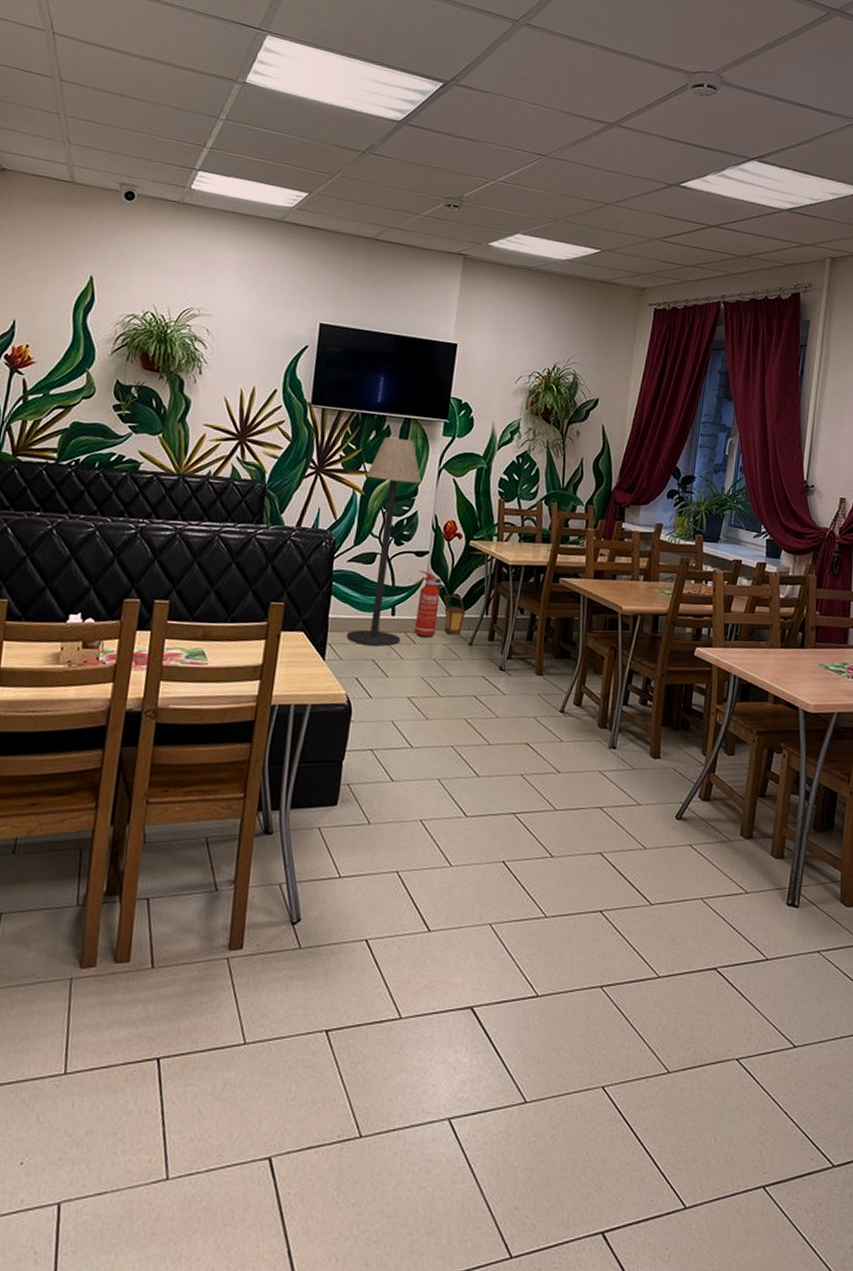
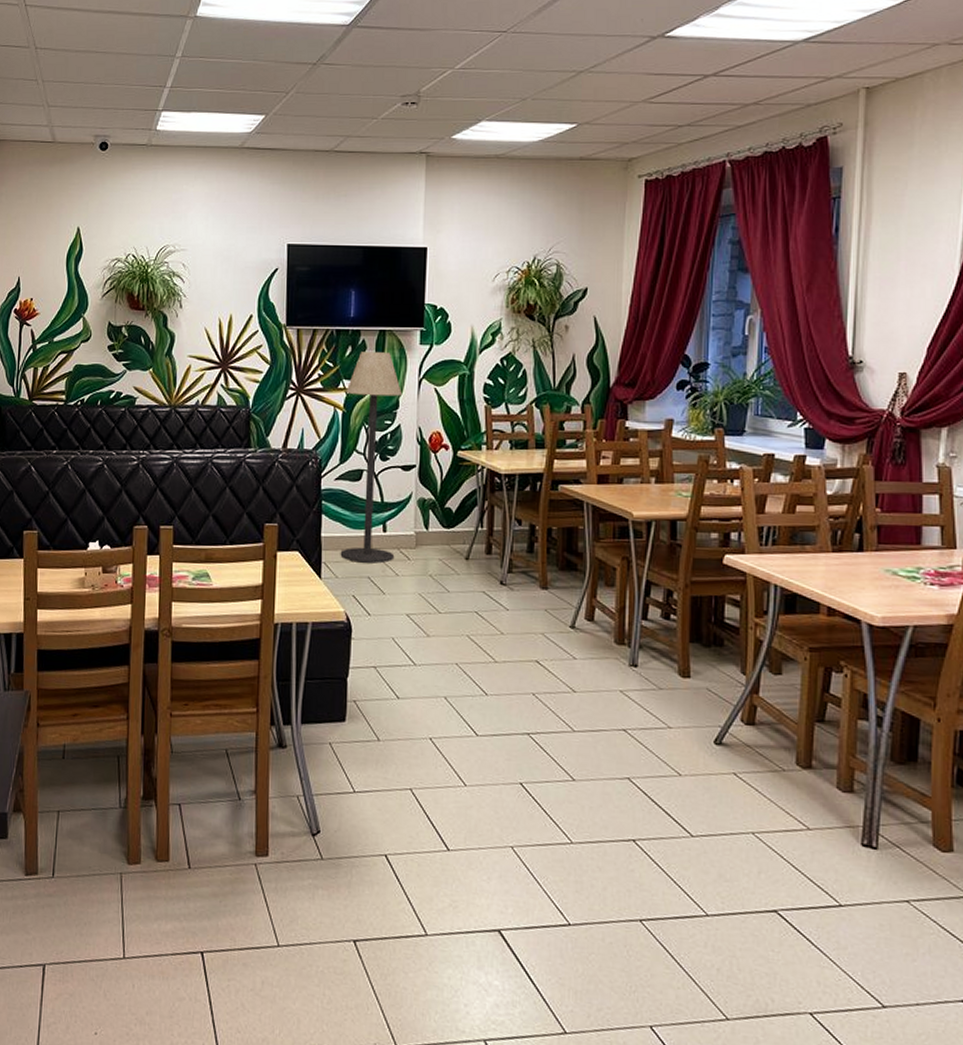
fire extinguisher: present [413,570,442,638] -> none [402,484,432,553]
lantern: present [443,594,467,636] -> none [435,507,460,550]

